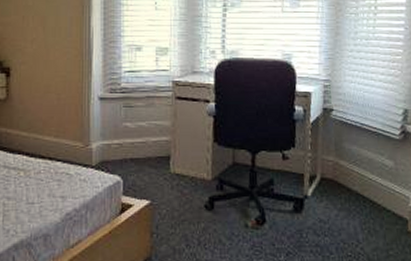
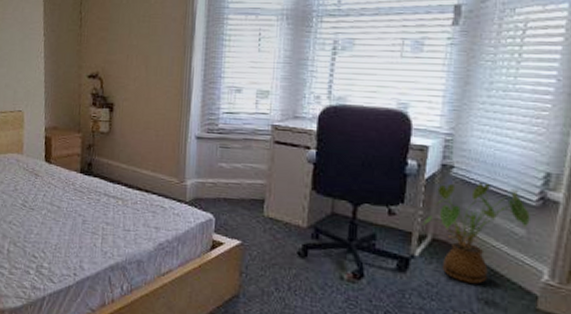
house plant: none [313,122,396,216] -> present [424,182,530,284]

